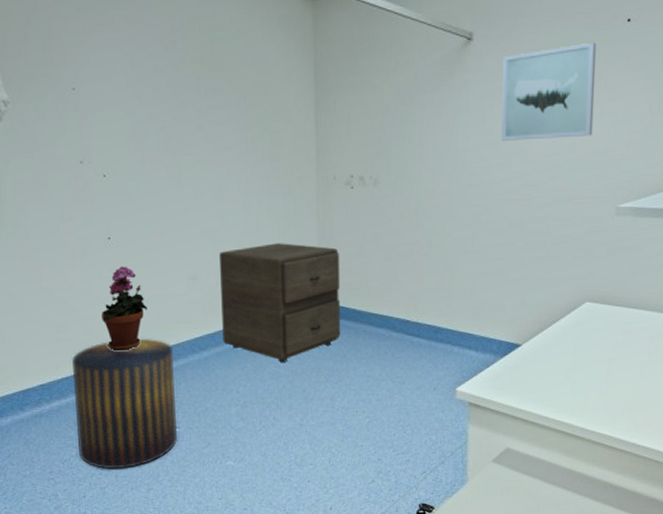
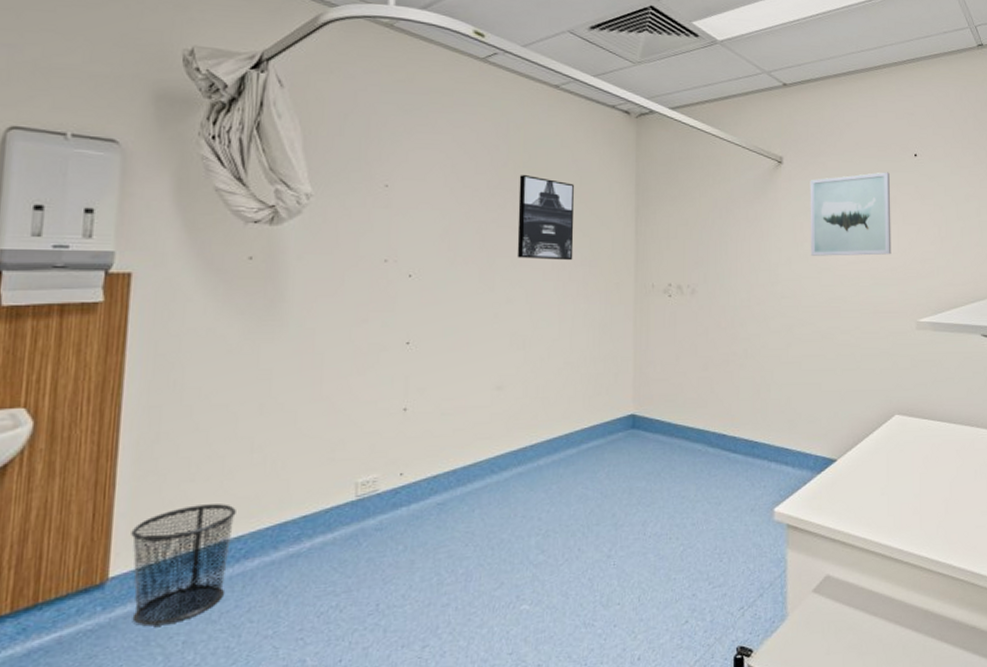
stool: present [72,338,177,469] -> none [341,456,468,622]
potted plant: present [101,266,147,352] -> none [389,374,444,473]
wall art: none [197,70,255,156] -> present [517,175,575,261]
filing cabinet: present [220,243,341,362] -> none [526,351,656,483]

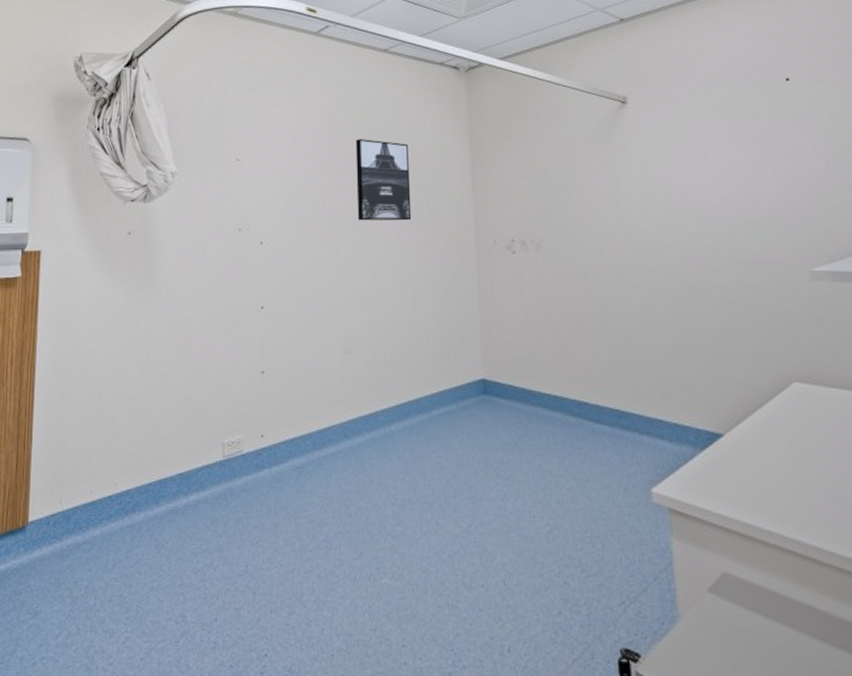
waste bin: present [131,504,236,627] -> none [44,459,124,570]
wall art: present [810,172,892,256] -> none [660,101,769,201]

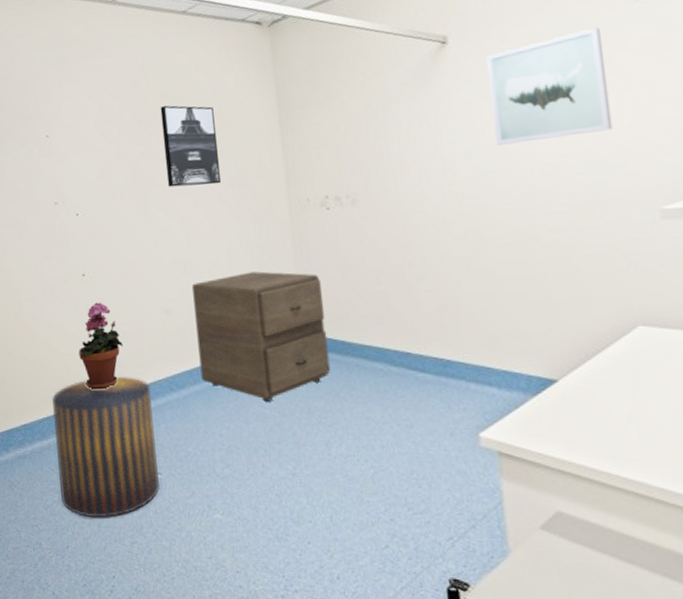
stool: none [214,419,325,584] -> present [52,376,160,518]
potted plant: none [250,337,298,435] -> present [79,302,123,390]
filing cabinet: none [375,312,510,451] -> present [192,271,331,402]
wall art: none [660,101,769,201] -> present [486,27,613,145]

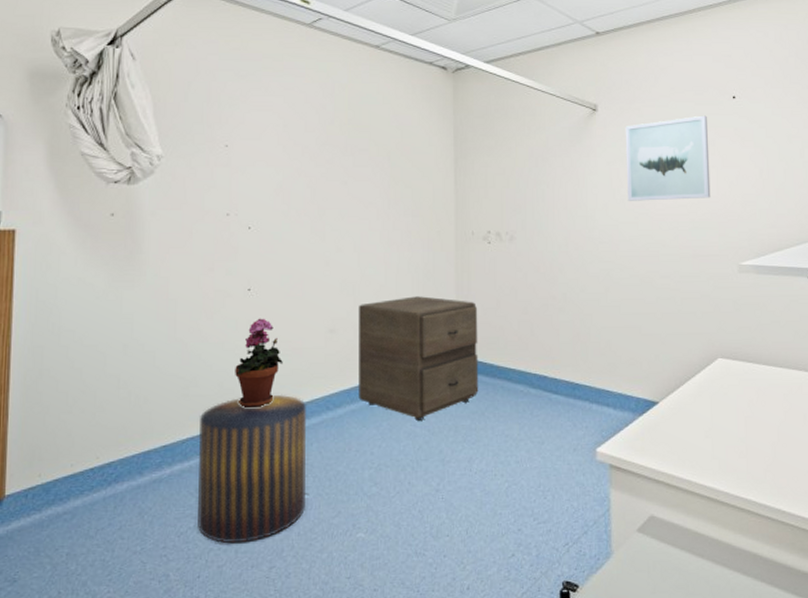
wall art: present [160,105,222,188] -> none [345,132,397,211]

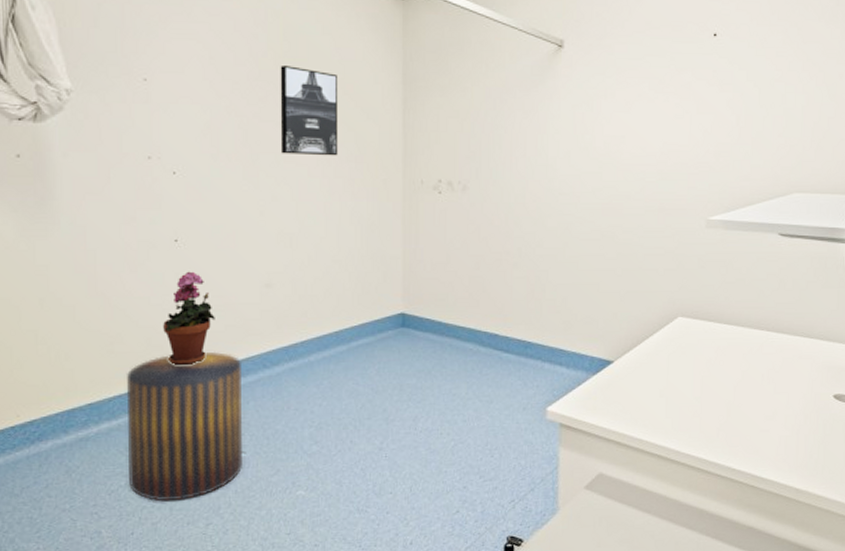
wall art: none [345,132,397,211] -> present [280,66,339,156]
filing cabinet: present [359,296,479,421] -> none [297,249,426,379]
wall art: present [625,115,711,201] -> none [592,54,684,149]

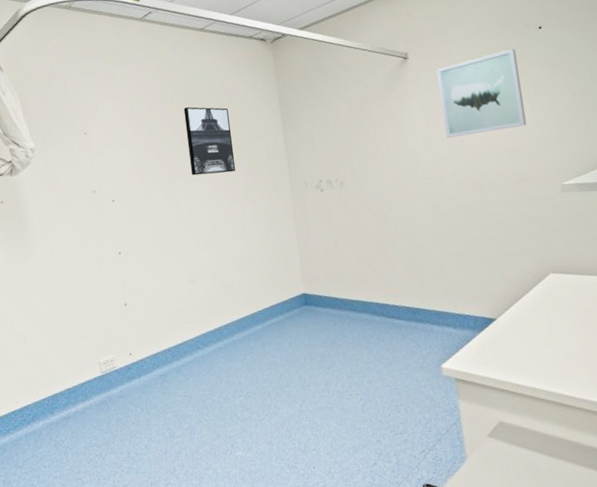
stool: present [127,351,242,501] -> none [93,338,189,466]
potted plant: present [163,271,215,366] -> none [116,276,155,353]
wall art: none [592,54,684,149] -> present [436,48,527,138]

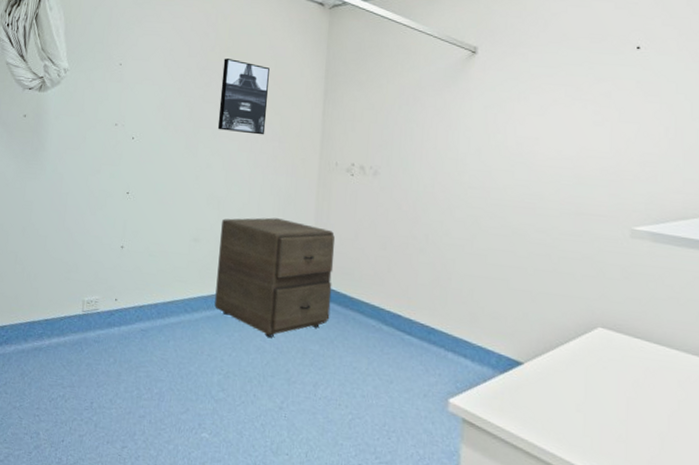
filing cabinet: none [214,243,328,352] -> present [214,217,335,338]
wall art: present [436,48,527,138] -> none [504,65,604,154]

